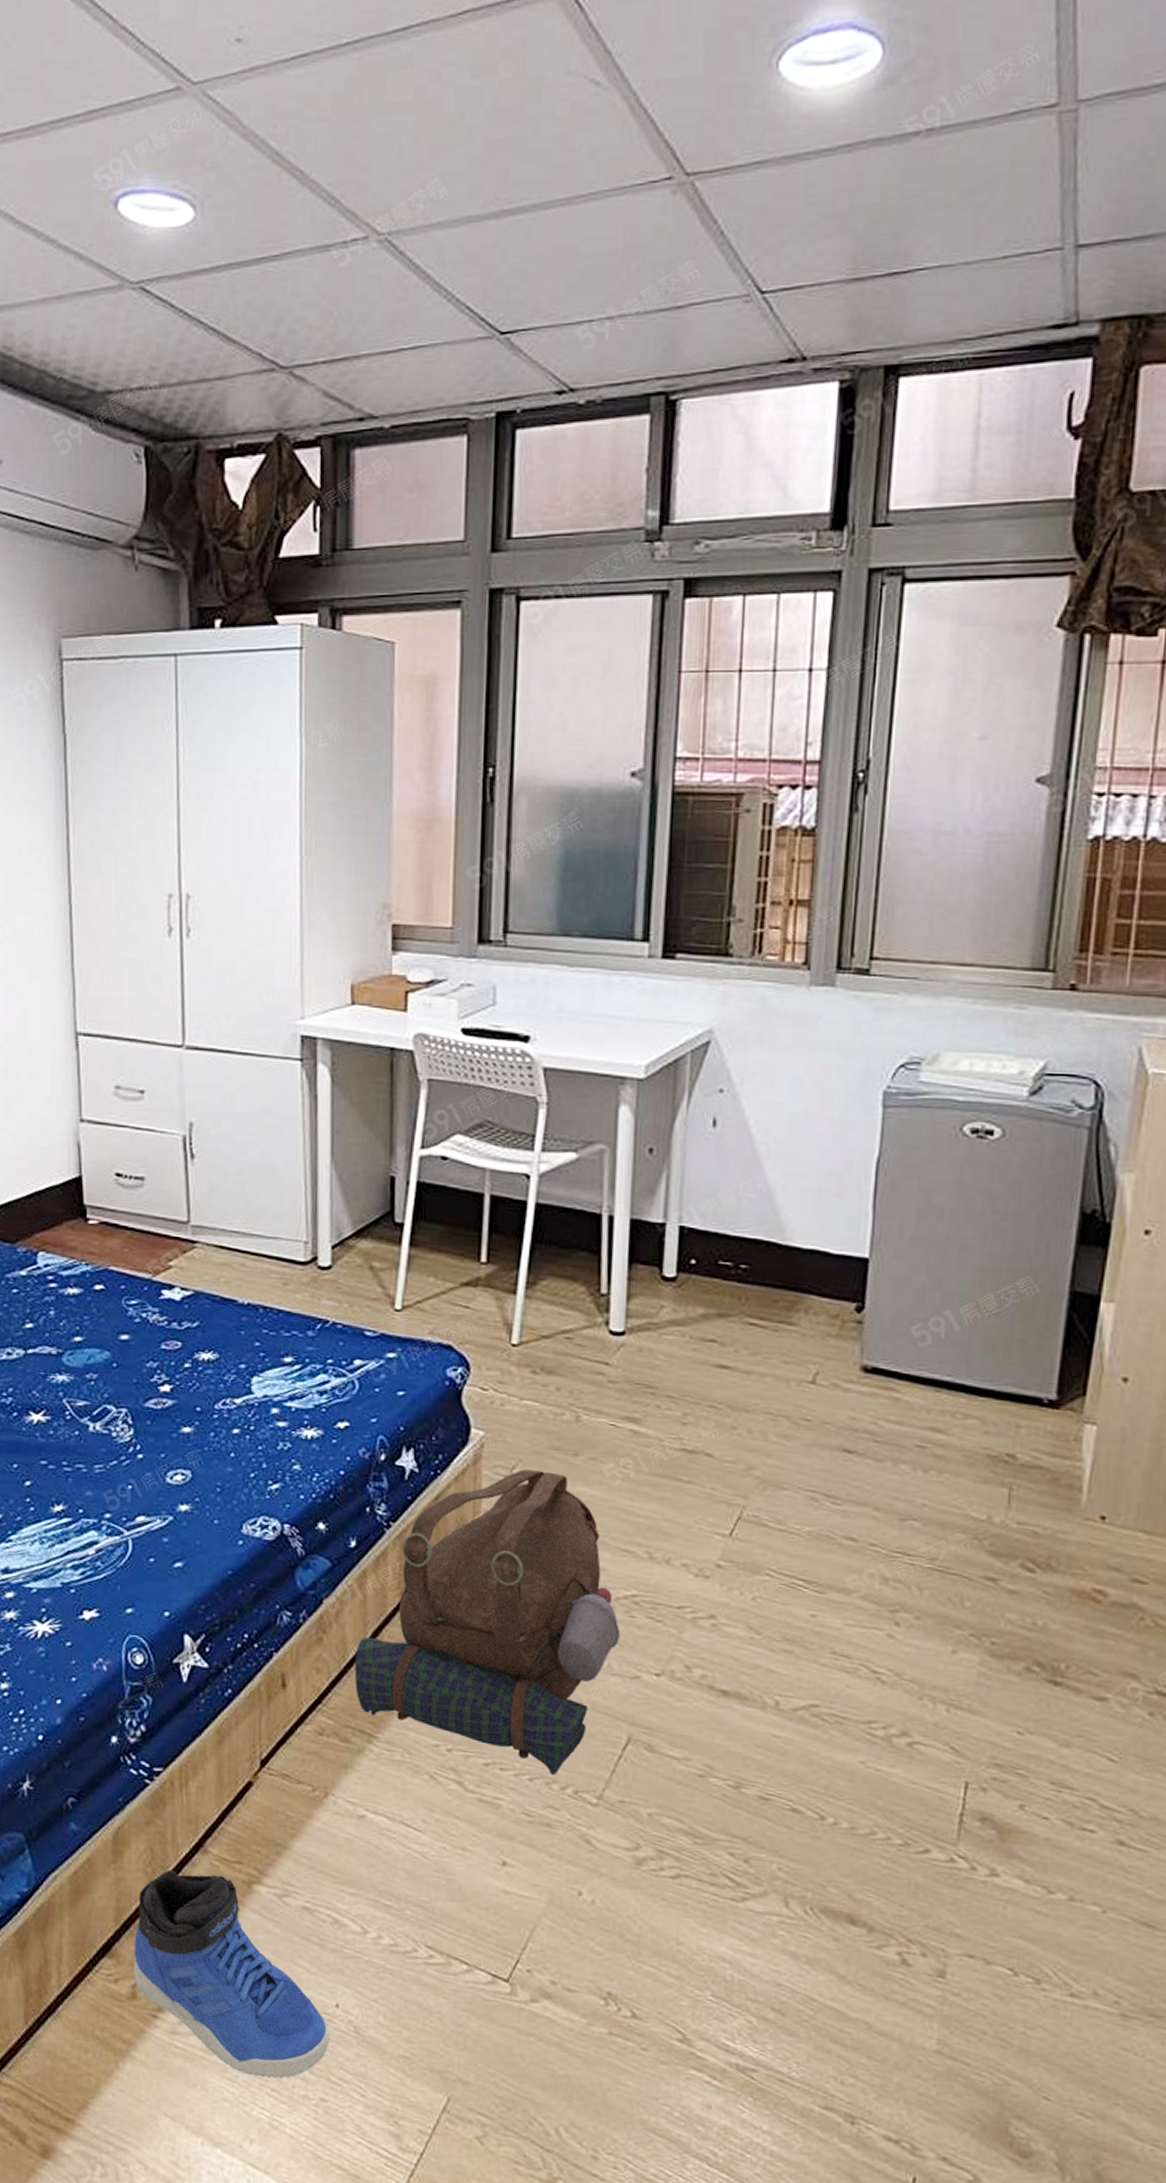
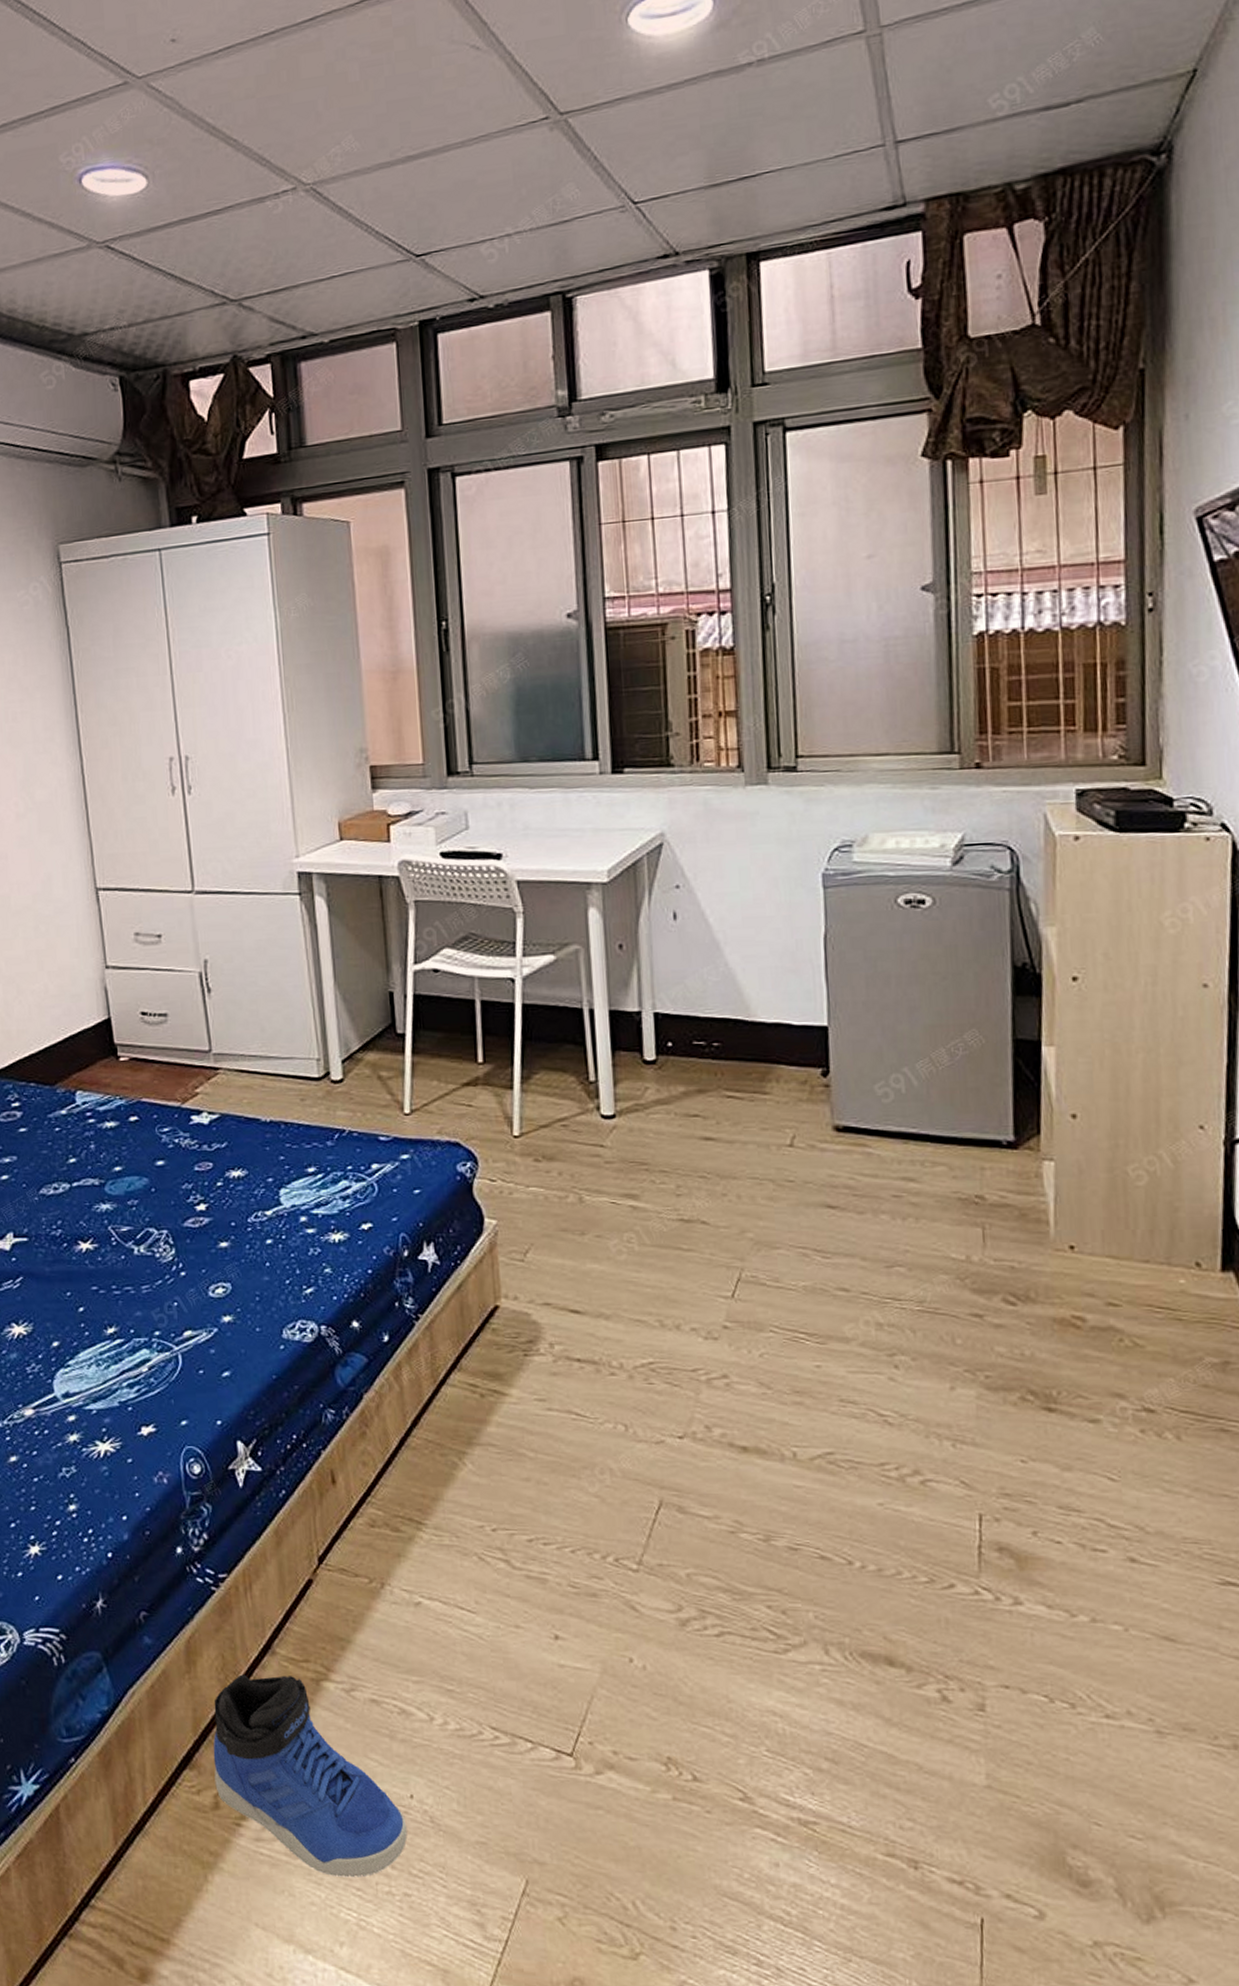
backpack: present [355,1469,621,1776] -> none [398,1252,642,1546]

